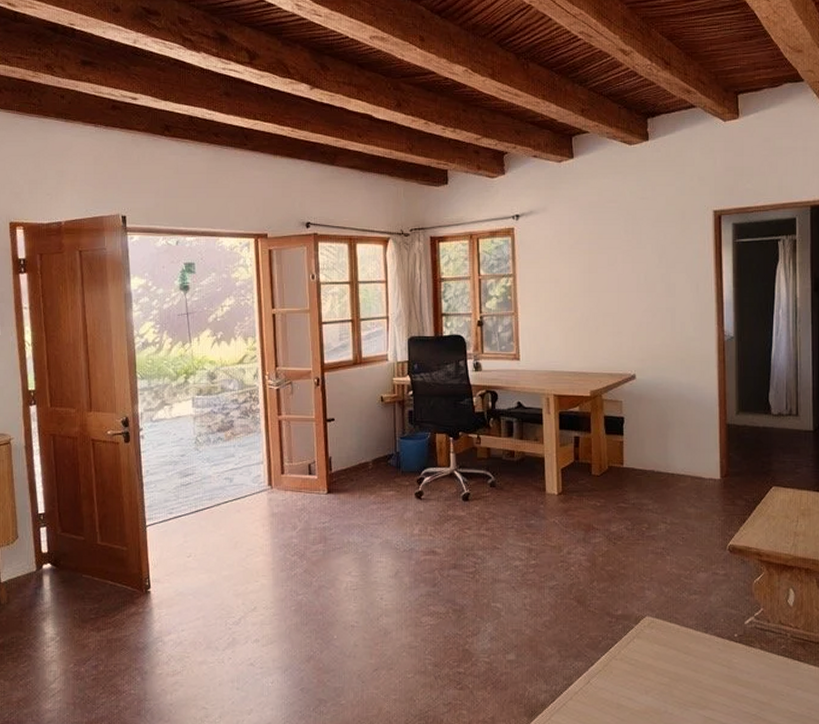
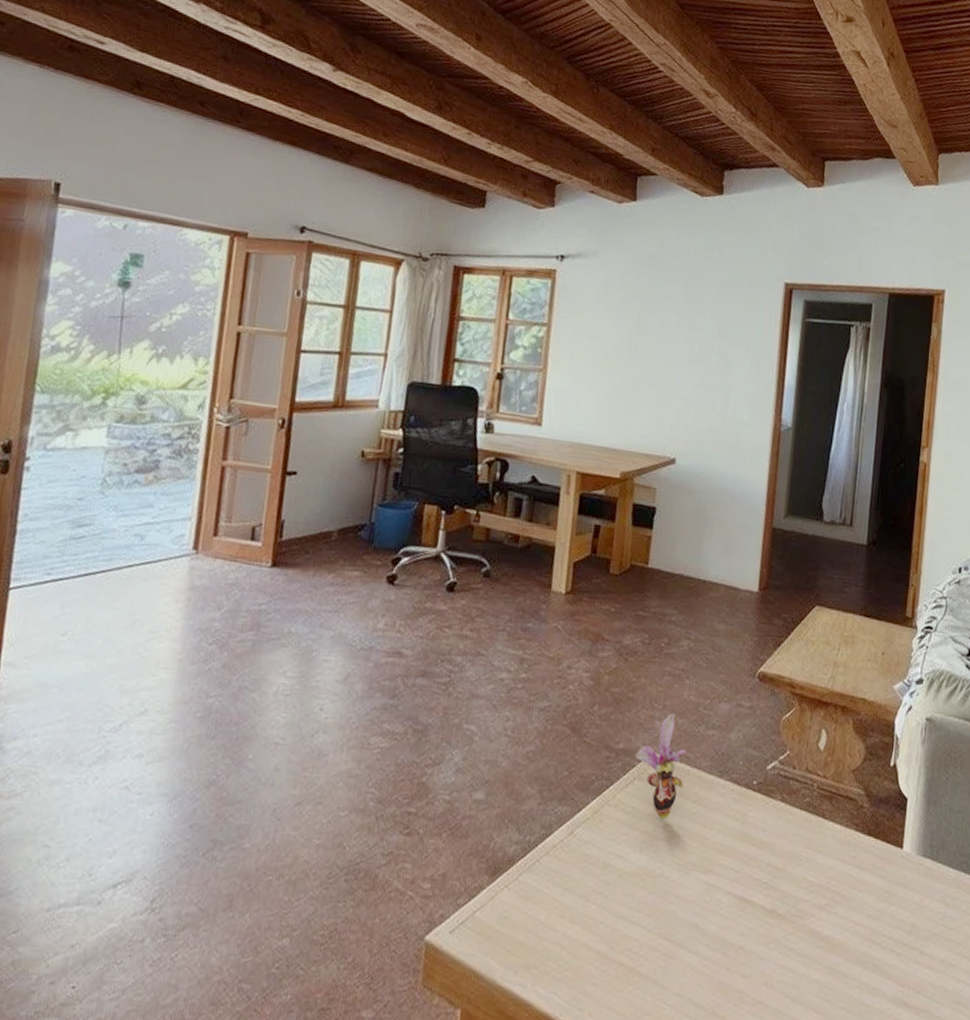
flower: none [632,583,675,669] -> present [635,712,687,820]

